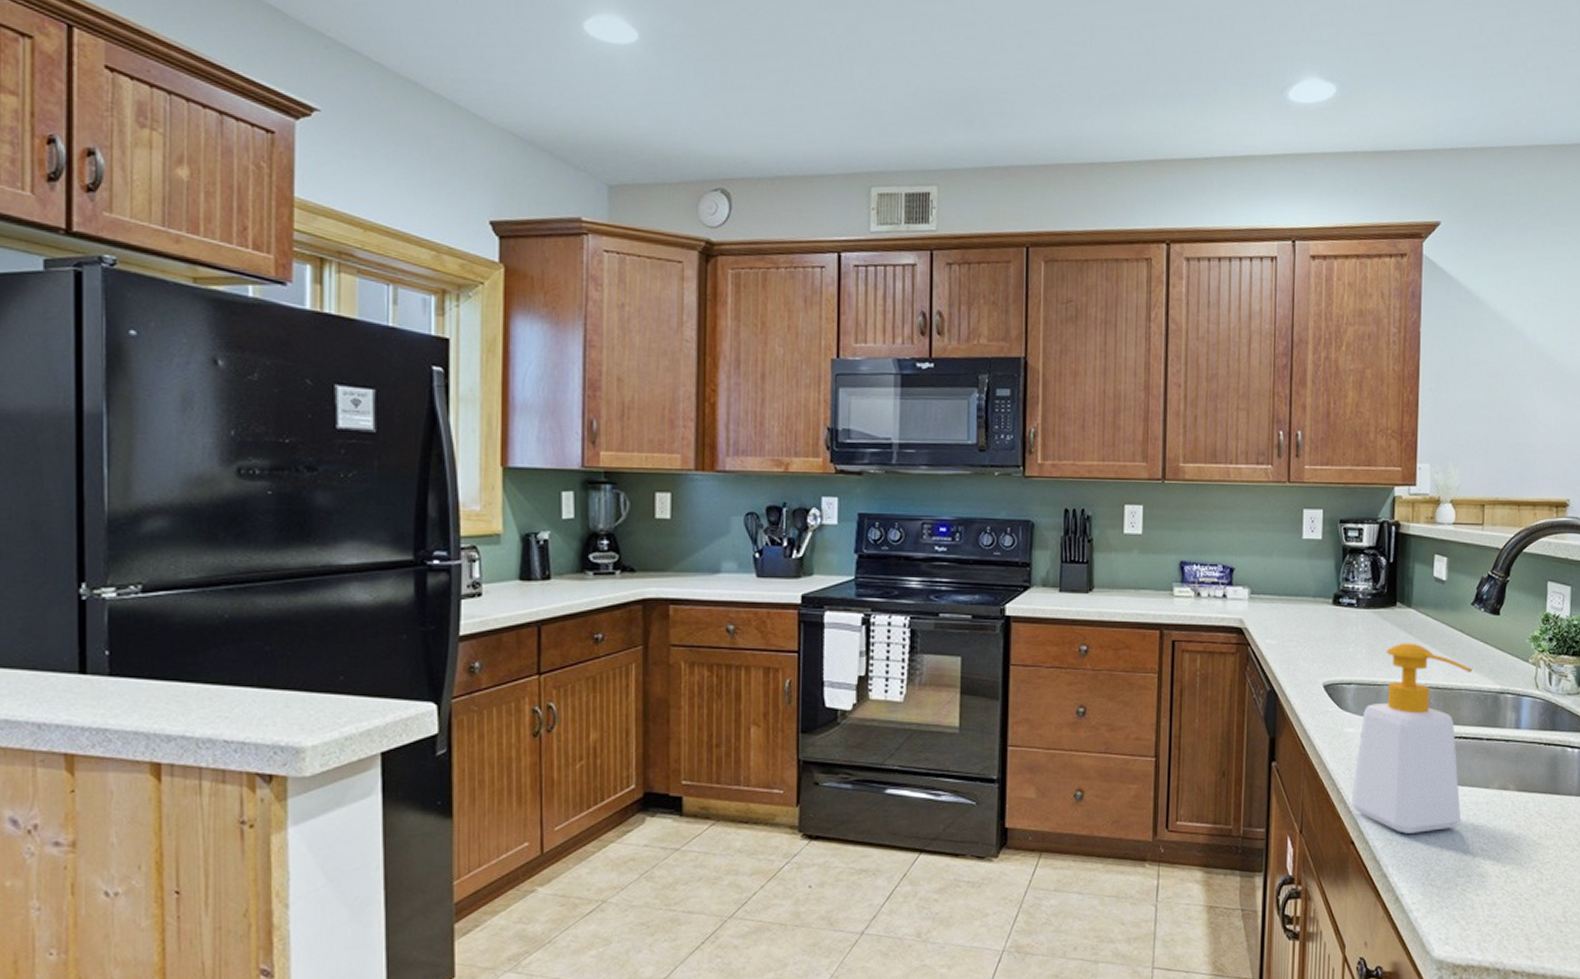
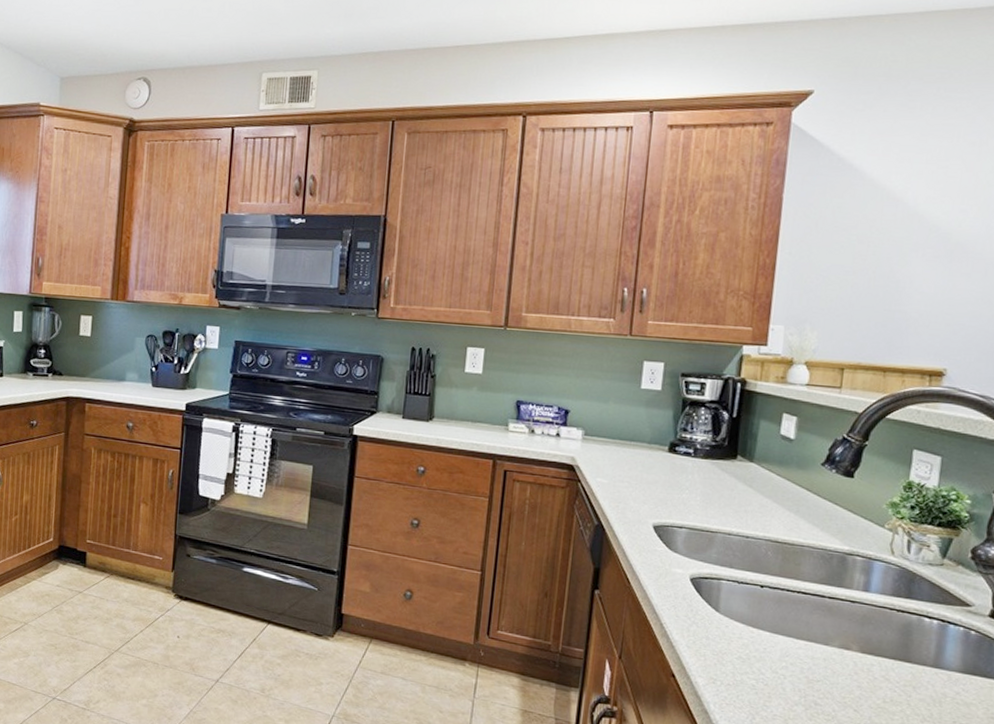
soap bottle: present [1351,643,1473,834] -> none [675,494,818,678]

